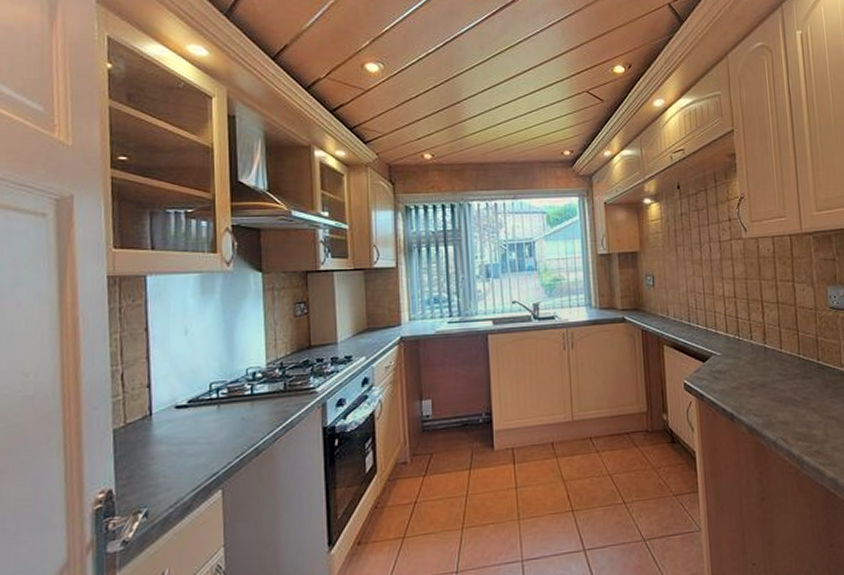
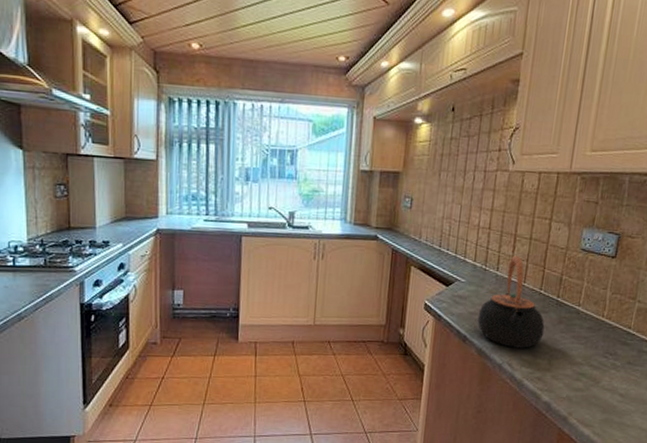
teapot: none [741,321,813,421] -> present [477,255,545,348]

